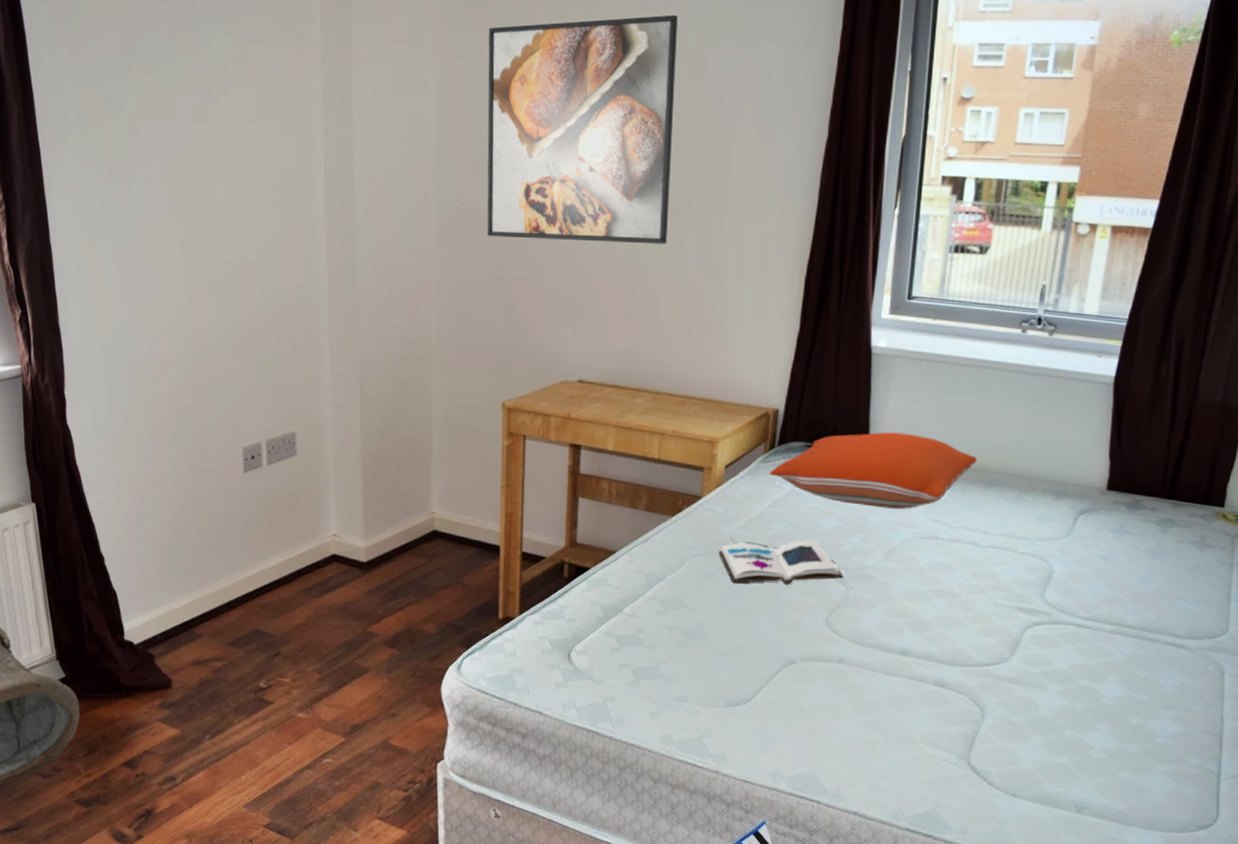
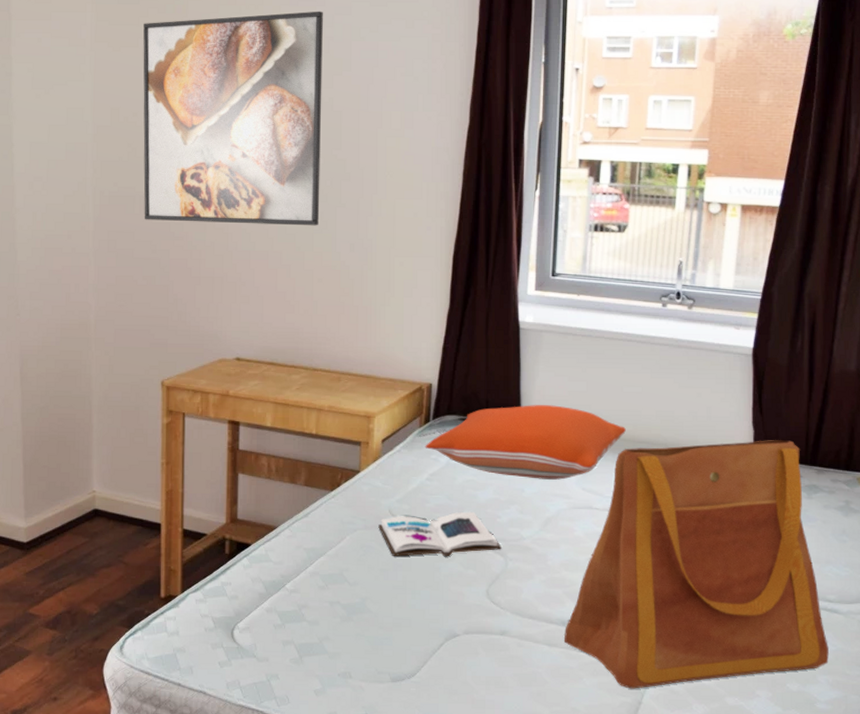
tote bag: none [903,472,1173,719] -> present [565,440,829,689]

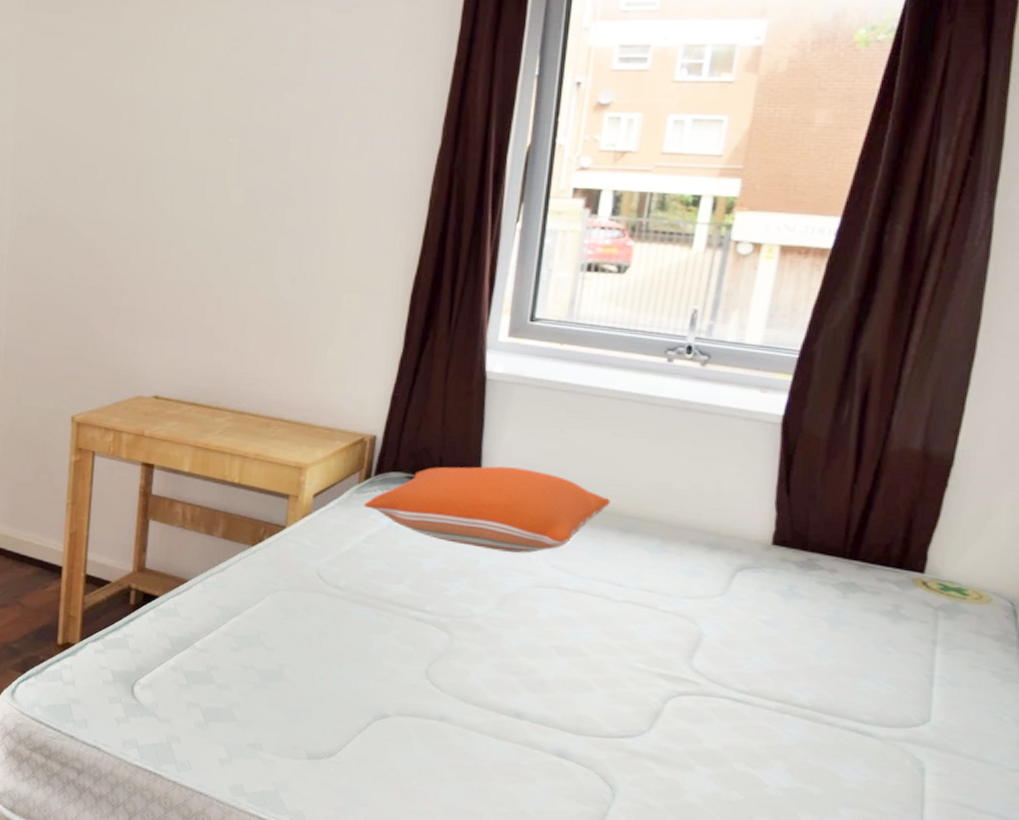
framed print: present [143,11,323,226] -> none [63,18,276,256]
book: present [378,511,502,556] -> none [303,579,447,628]
tote bag: present [565,440,829,689] -> none [516,523,857,800]

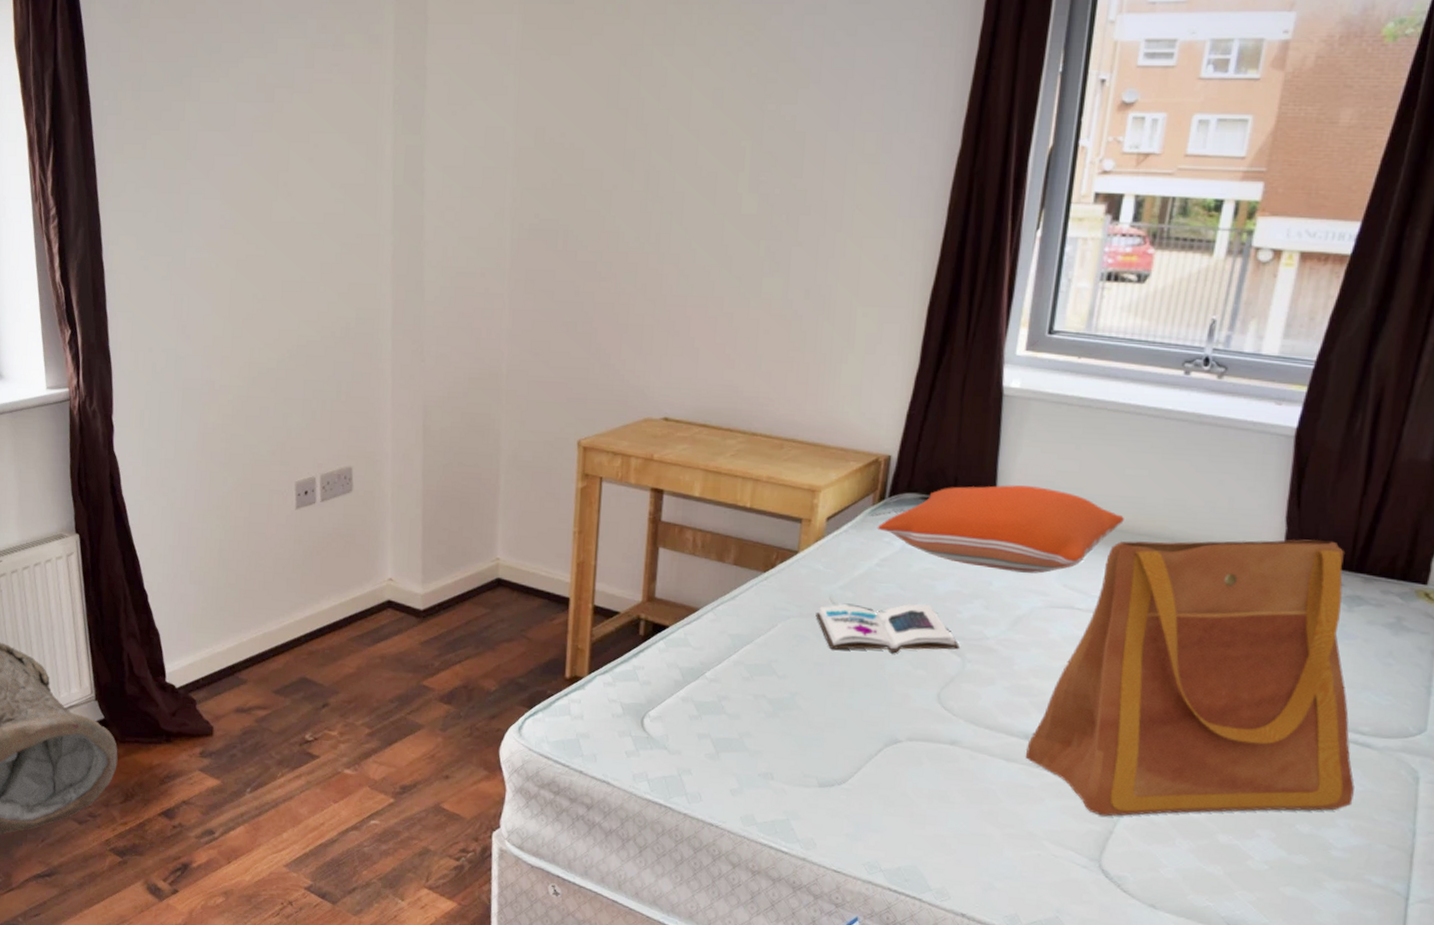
book: none [303,579,447,628] -> present [815,604,960,653]
tote bag: none [516,523,857,800] -> present [1026,539,1354,817]

